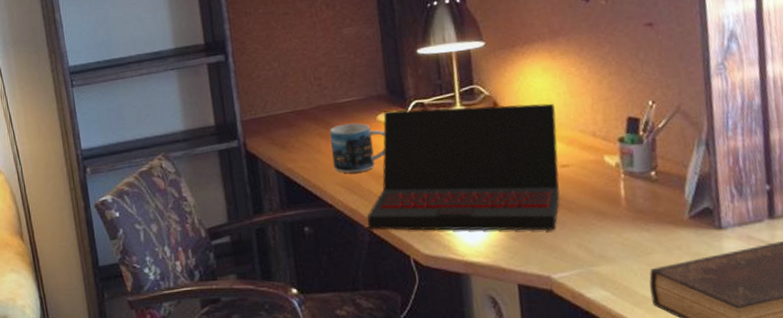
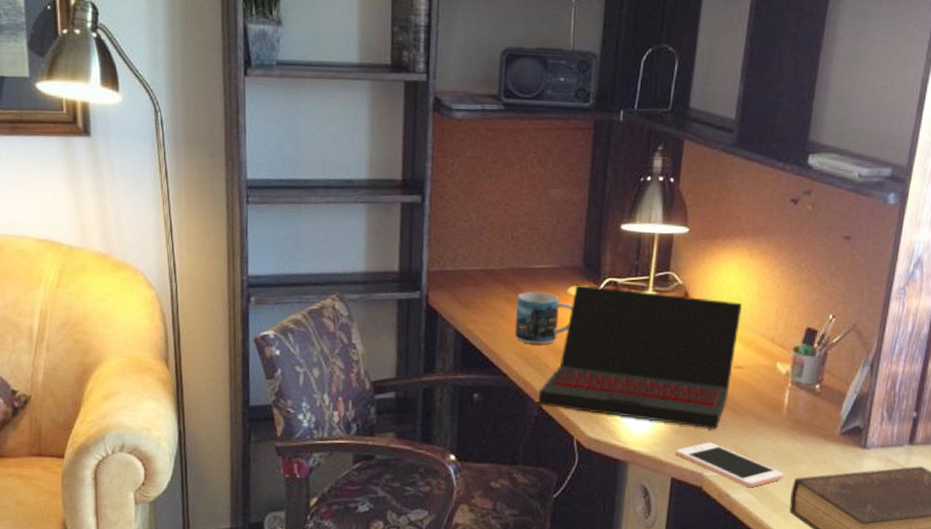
cell phone: none [517,244,638,285] -> present [676,442,784,488]

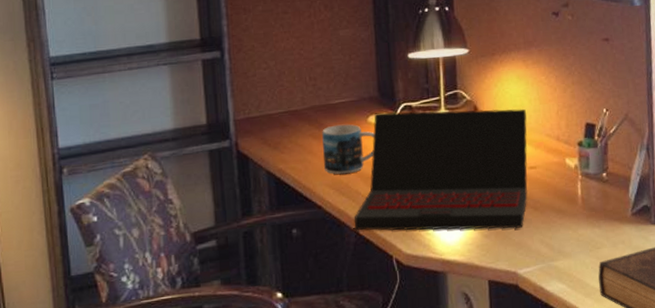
cell phone: present [676,442,784,488] -> none [489,241,589,278]

